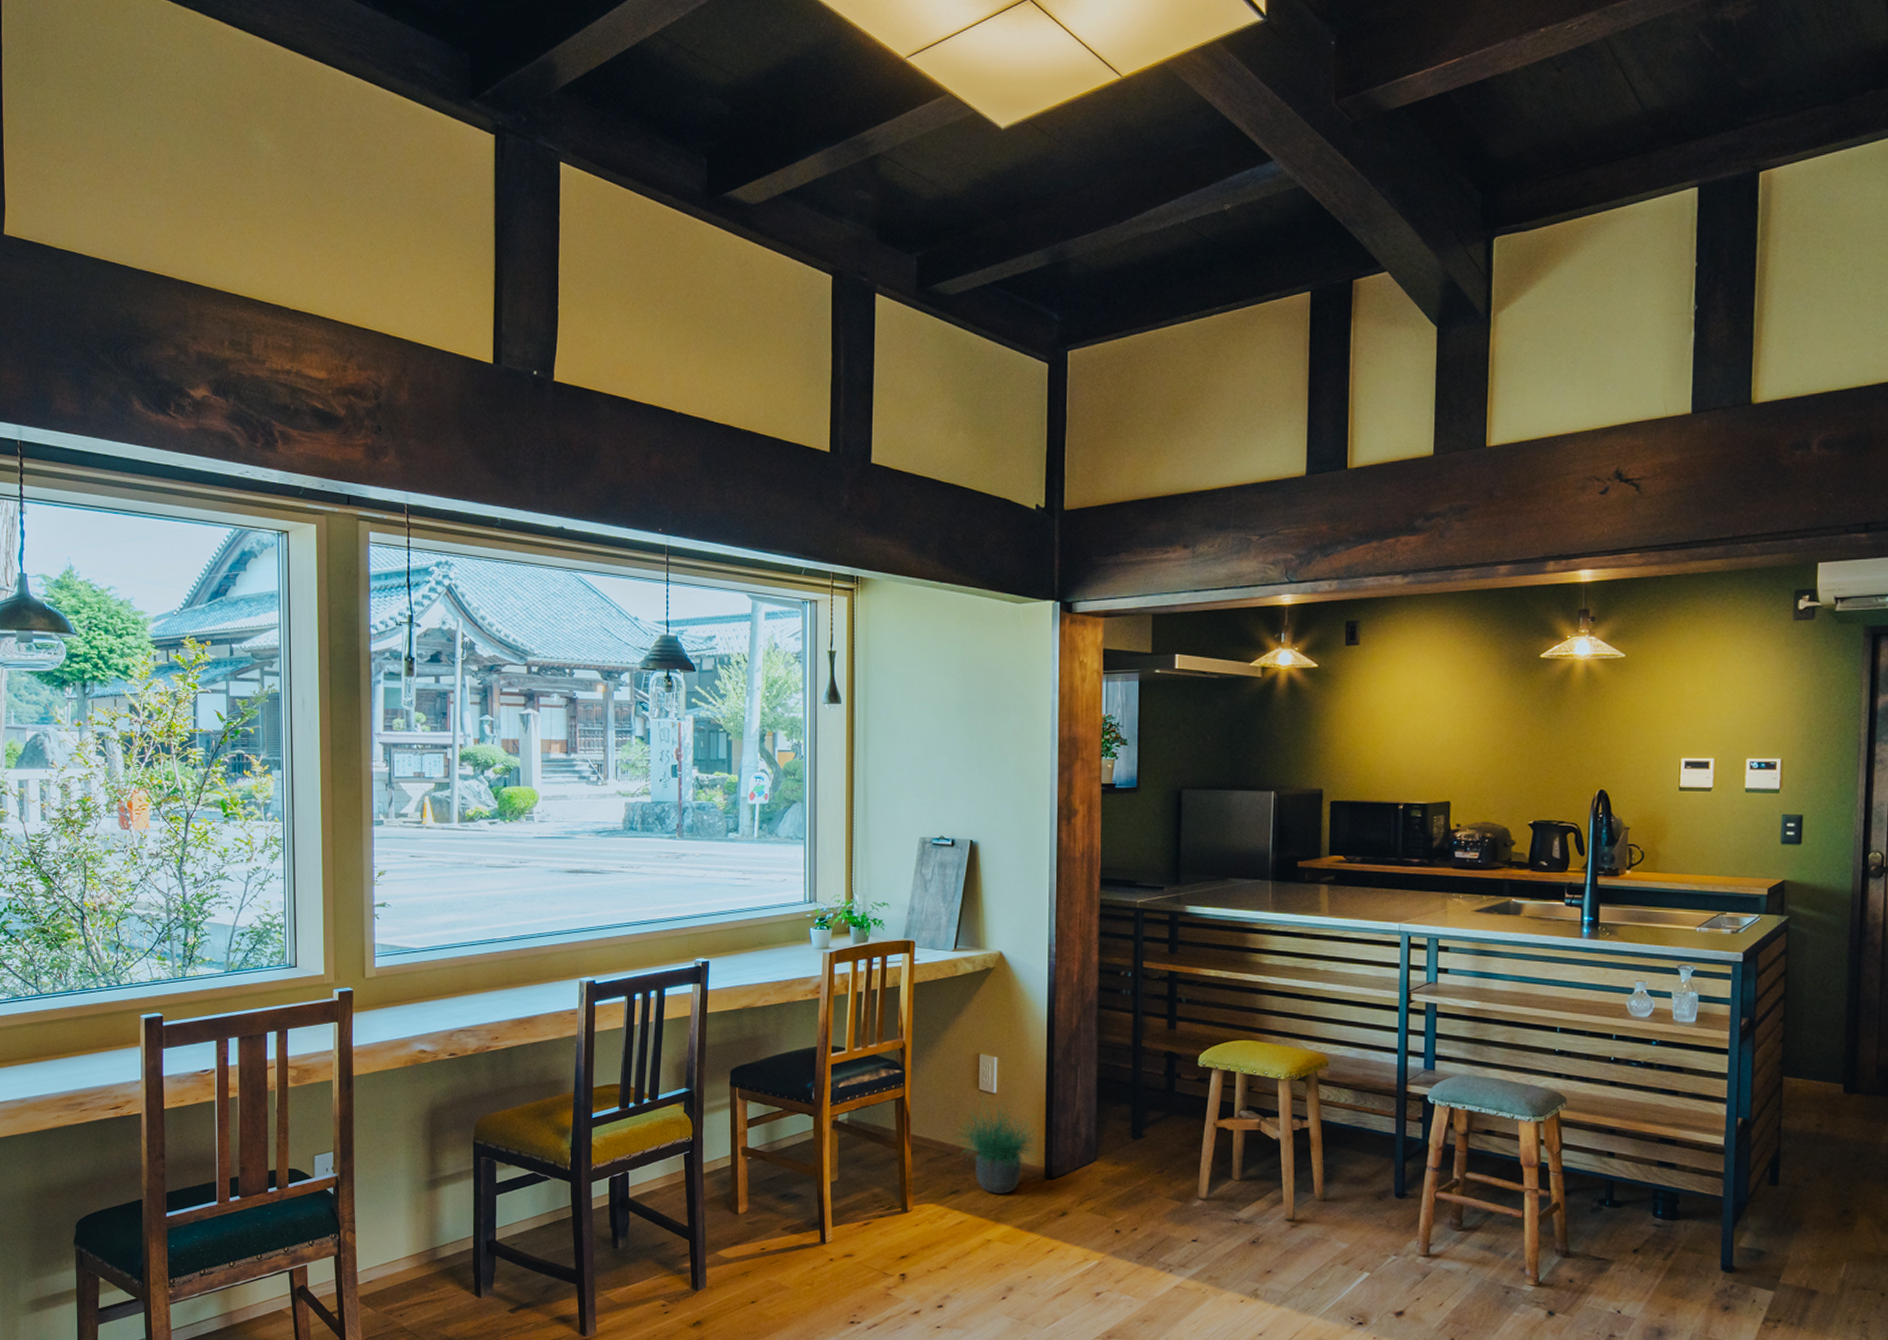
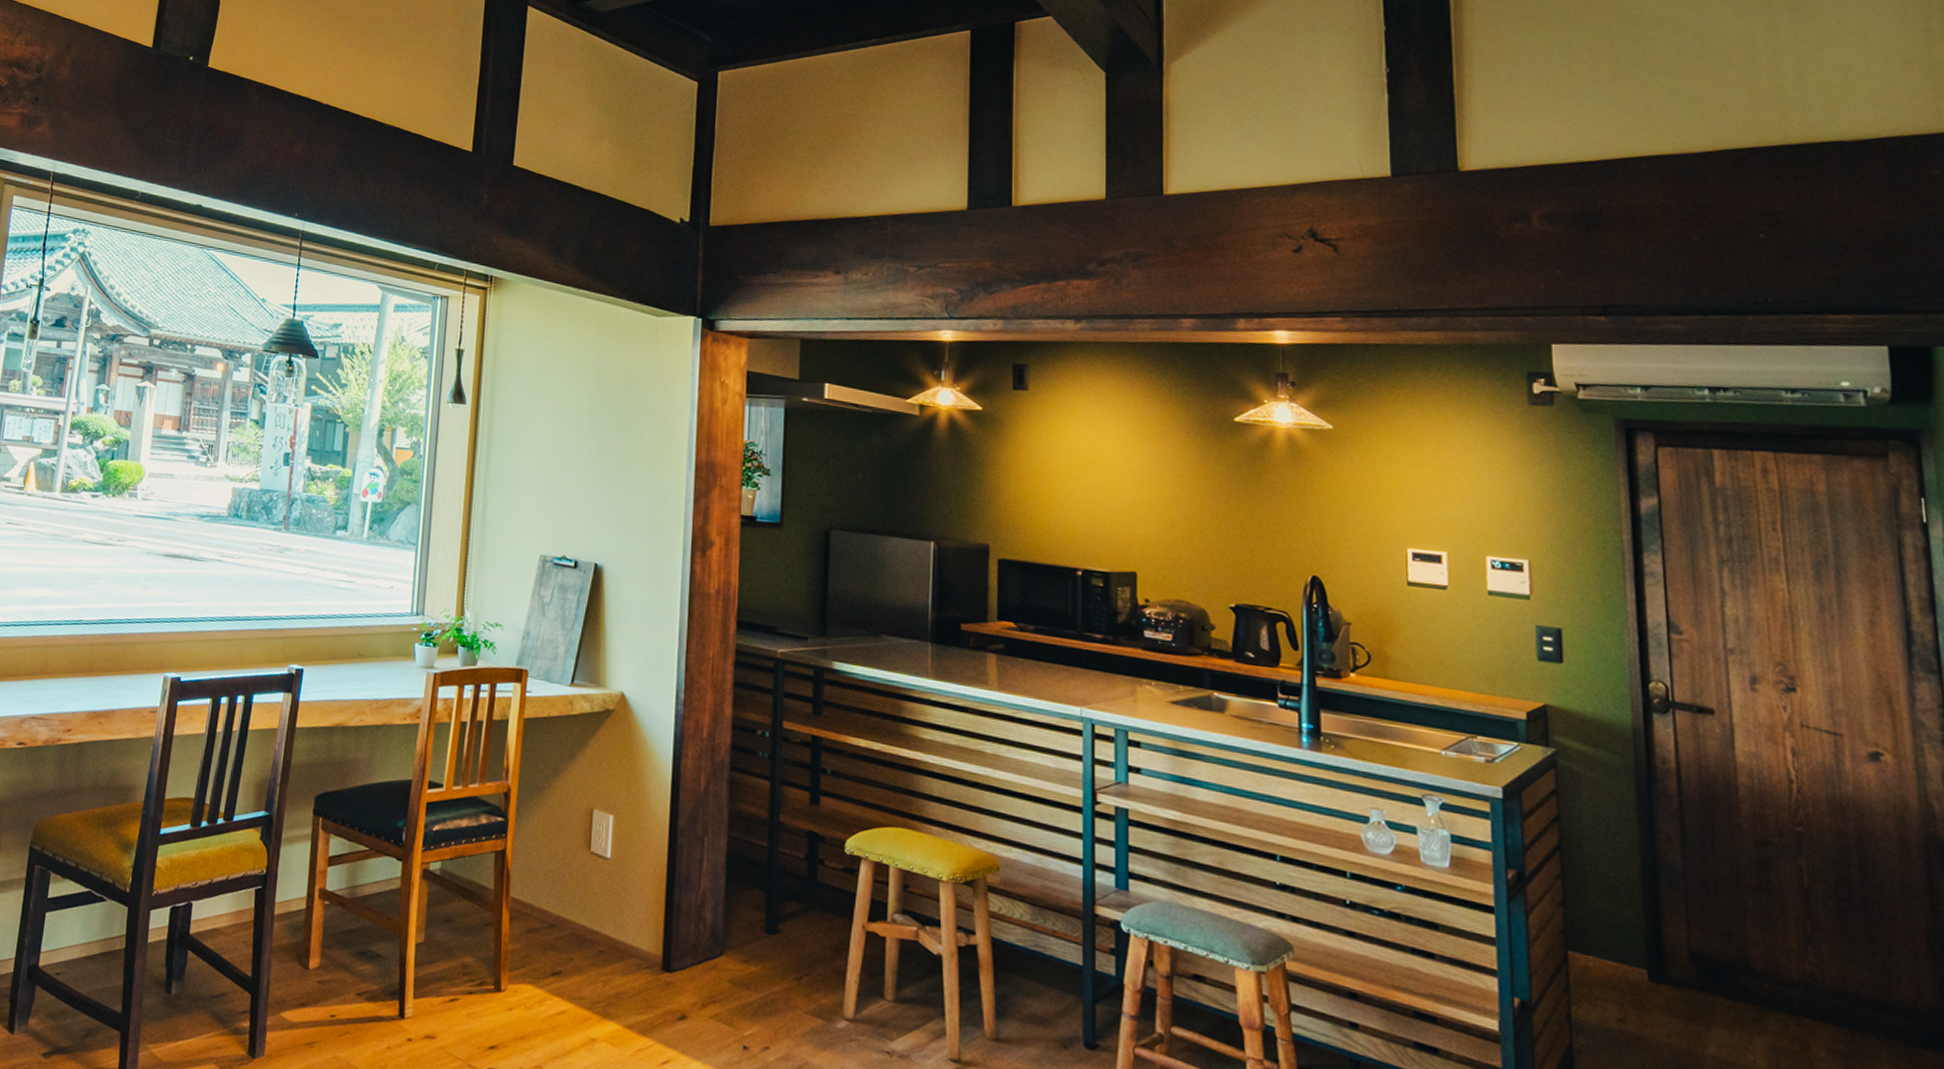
potted plant: present [948,1090,1044,1194] -> none [553,857,662,984]

